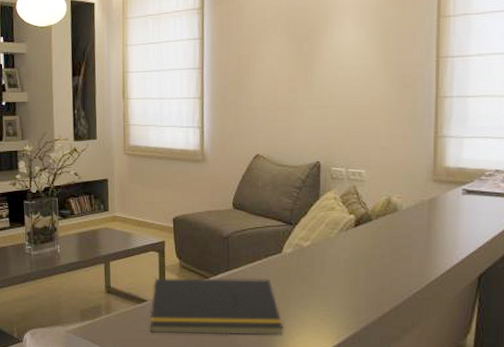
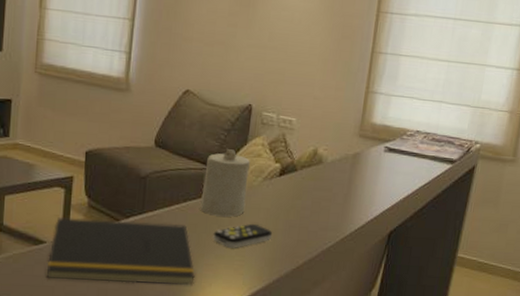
candle: none [281,204,325,269] -> present [200,148,250,217]
remote control: none [296,274,355,299] -> present [213,223,273,248]

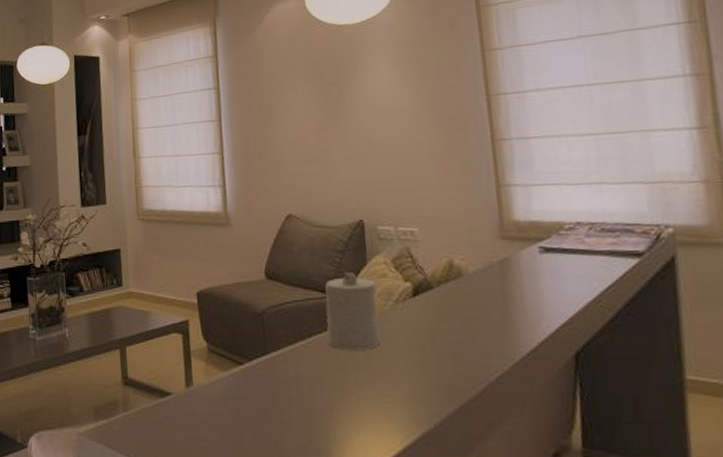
notepad: present [46,217,195,285] -> none [176,364,339,436]
remote control: present [213,223,273,248] -> none [349,355,421,387]

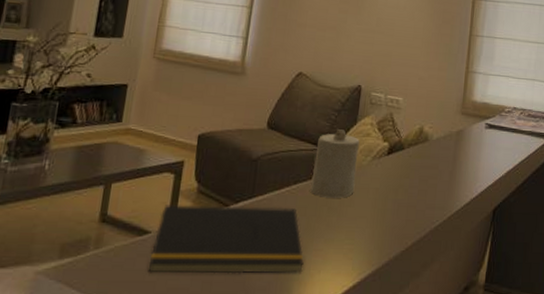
notepad: none [176,364,339,436] -> present [147,205,304,274]

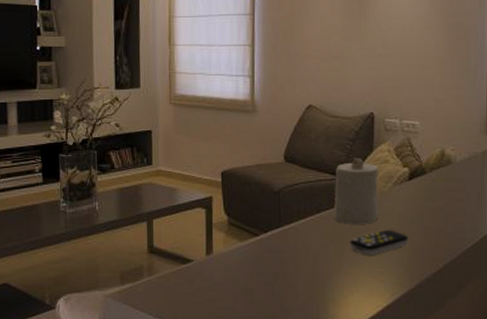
notepad: present [147,205,304,274] -> none [195,236,336,296]
remote control: none [322,204,382,231] -> present [349,229,409,255]

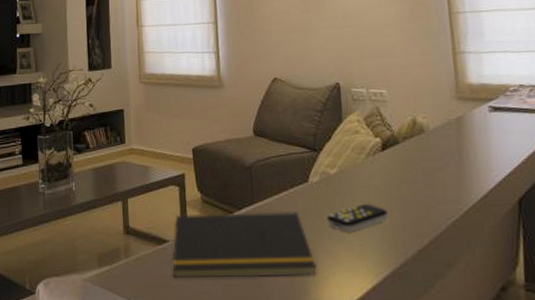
notepad: none [195,236,336,296] -> present [172,212,317,278]
candle: present [334,157,378,224] -> none [306,128,354,199]

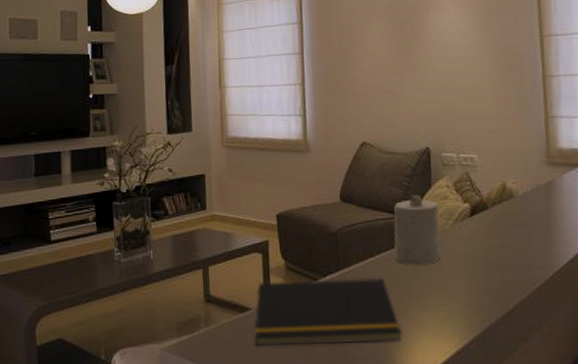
candle: none [306,128,354,199] -> present [393,194,441,265]
remote control: present [326,203,389,232] -> none [412,269,475,298]

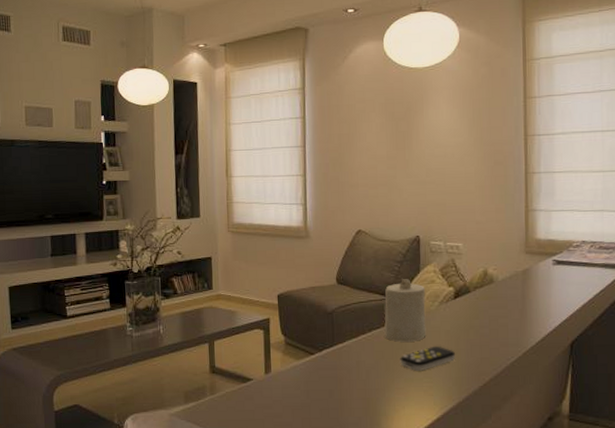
notepad: present [254,278,402,345] -> none [255,353,388,412]
remote control: none [412,269,475,298] -> present [400,346,456,371]

